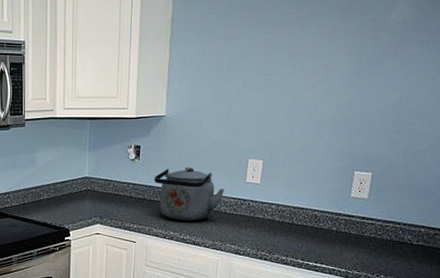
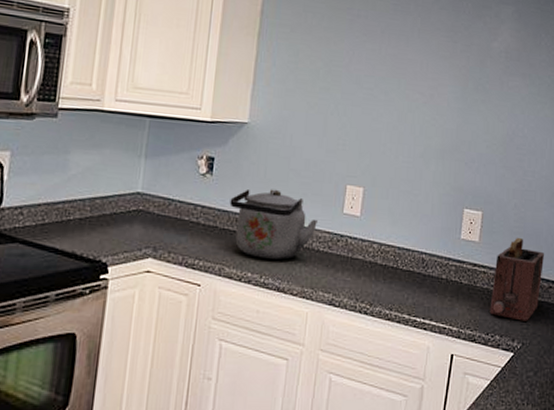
toaster: none [376,192,433,263] -> present [489,237,545,321]

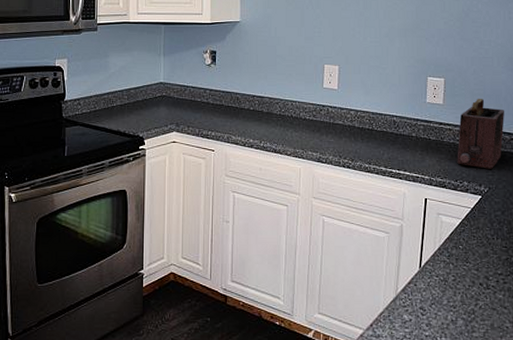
kettle: present [229,189,317,260] -> none [231,72,302,127]

